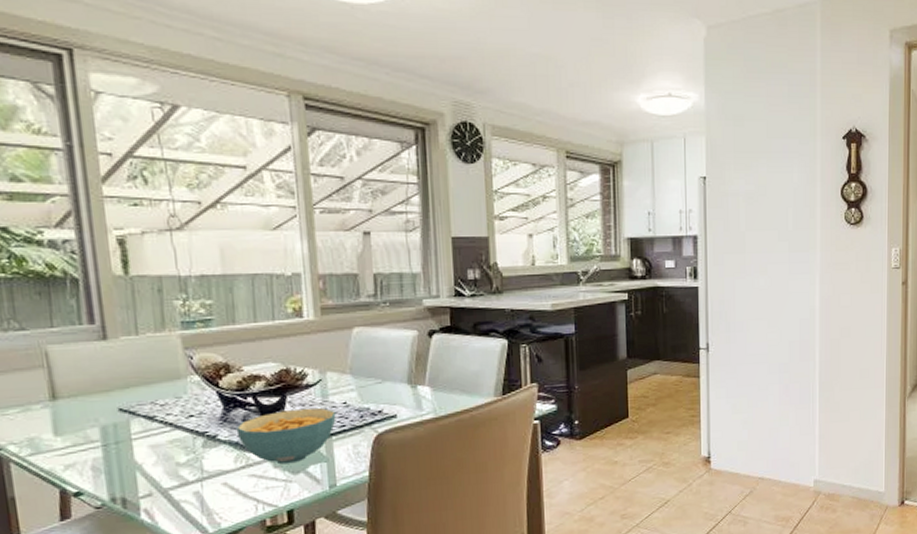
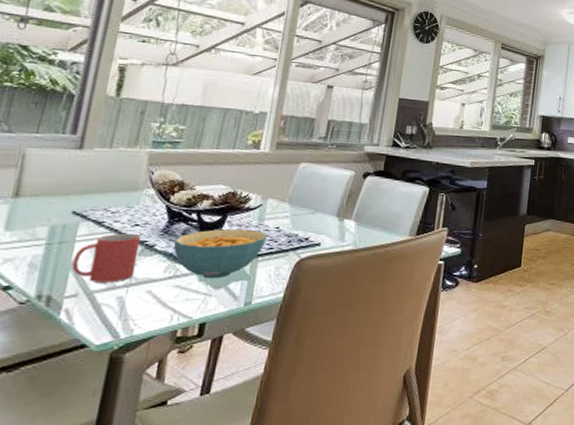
mug: none [135,425,204,480] -> present [72,233,142,283]

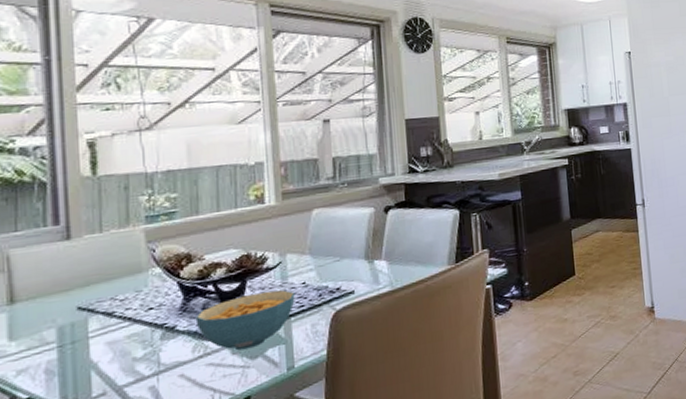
mug: present [72,233,142,283] -> none [91,317,161,377]

